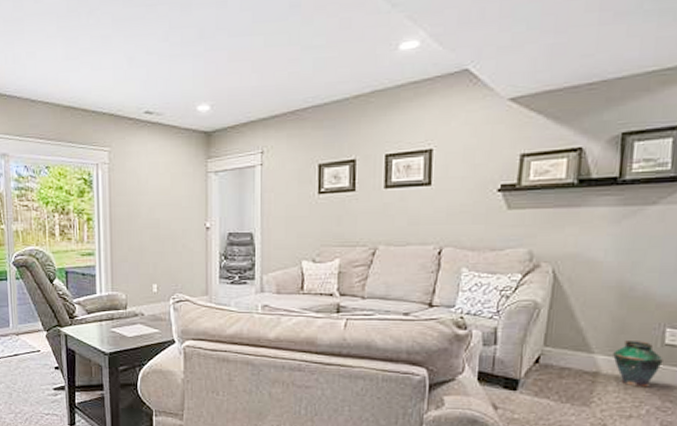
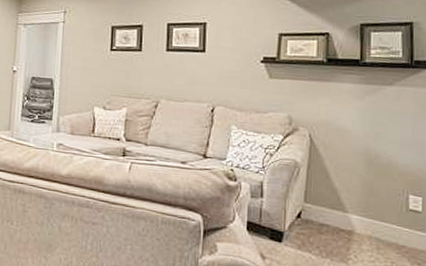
vase: present [613,341,663,387] -> none [365,203,409,249]

